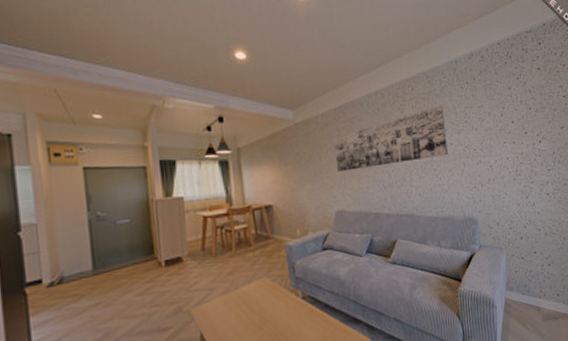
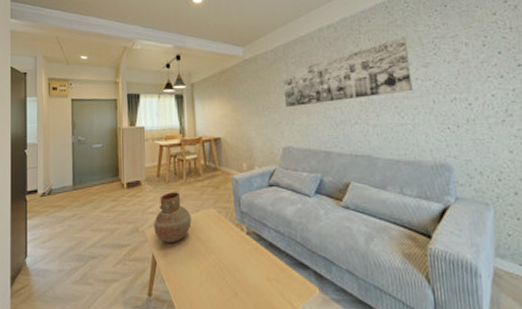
vase: none [200,265,244,320] -> present [154,192,192,243]

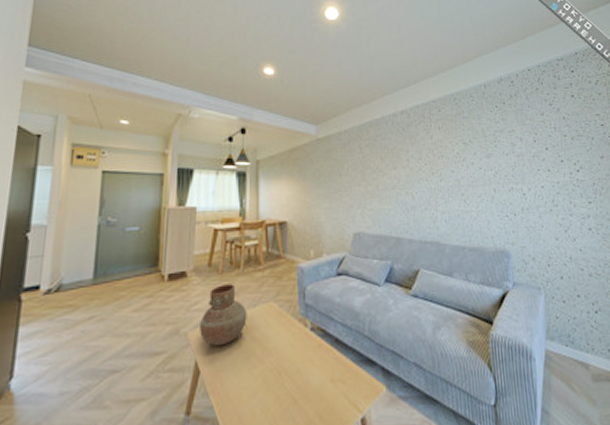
wall art: present [282,36,413,107] -> none [356,128,477,190]

